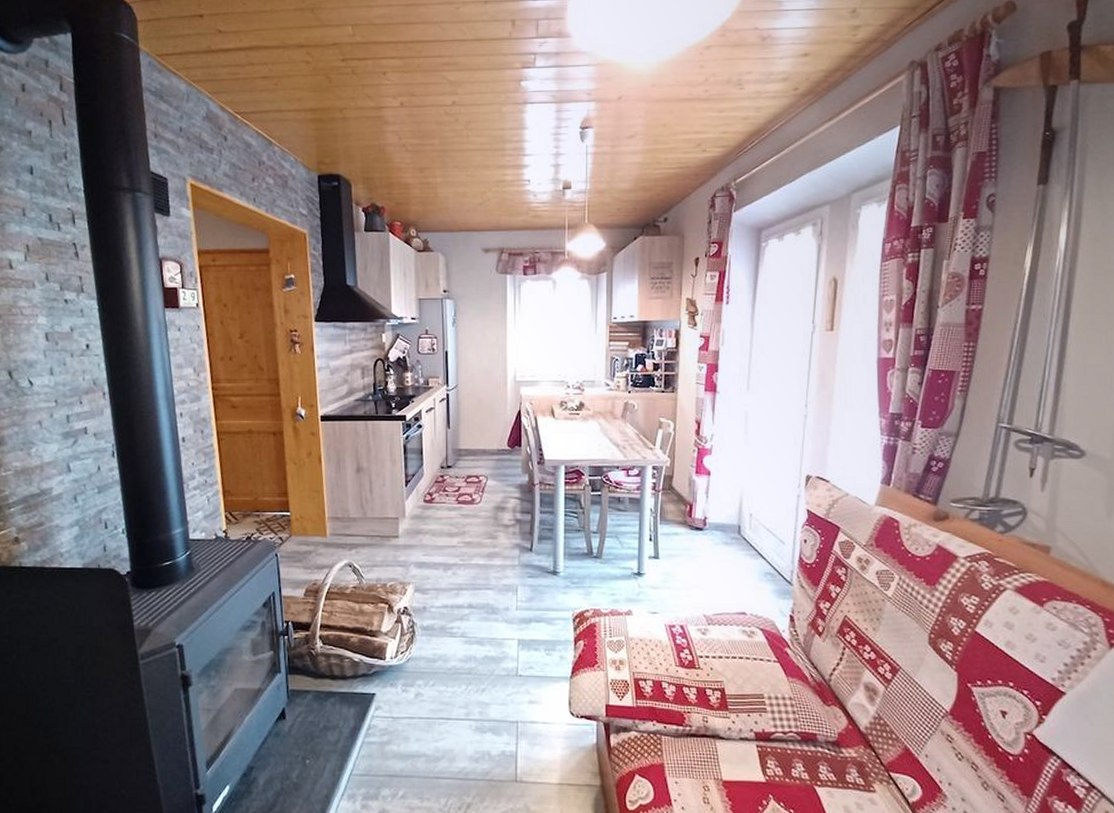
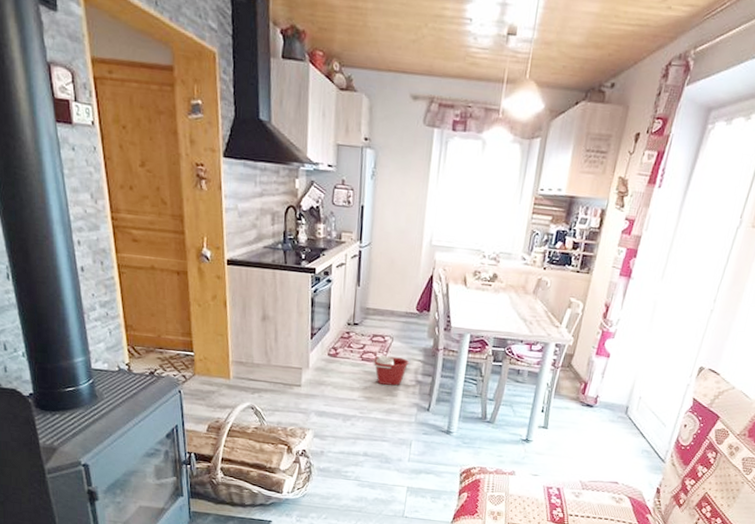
bucket: none [469,496,506,527] -> present [372,355,410,386]

